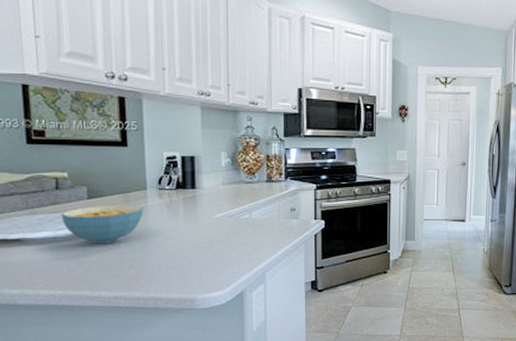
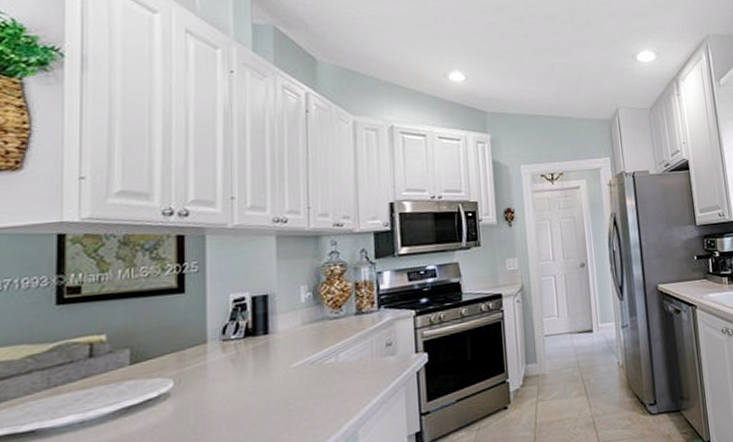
cereal bowl: present [60,205,144,244] -> none [92,364,202,423]

